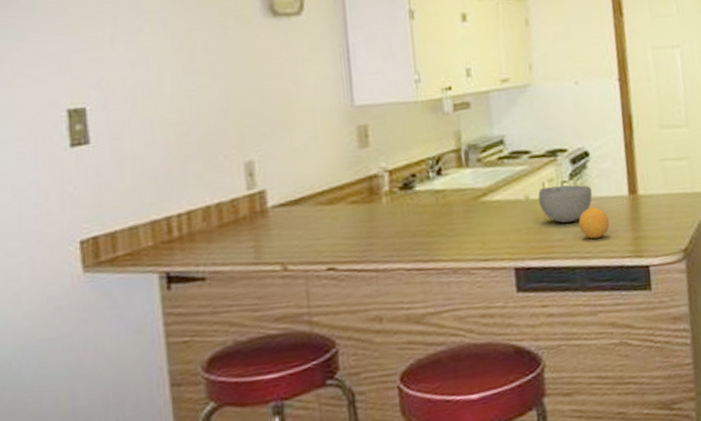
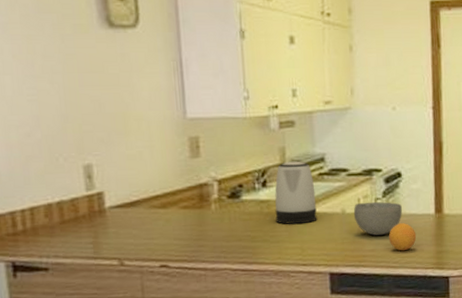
kettle: none [451,145,499,216] -> present [275,161,317,225]

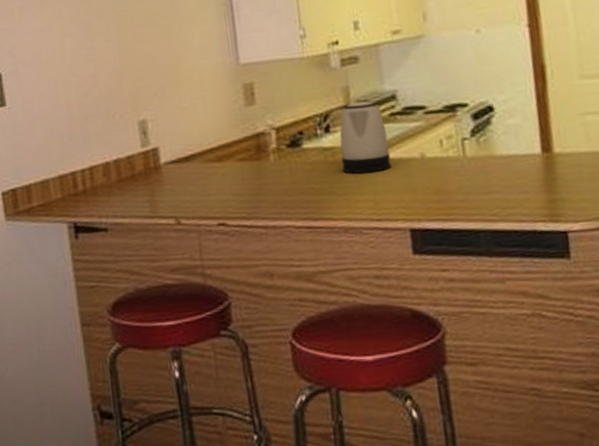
bowl: present [353,202,402,236] -> none [435,142,498,183]
fruit: present [388,223,417,251] -> none [482,166,520,201]

